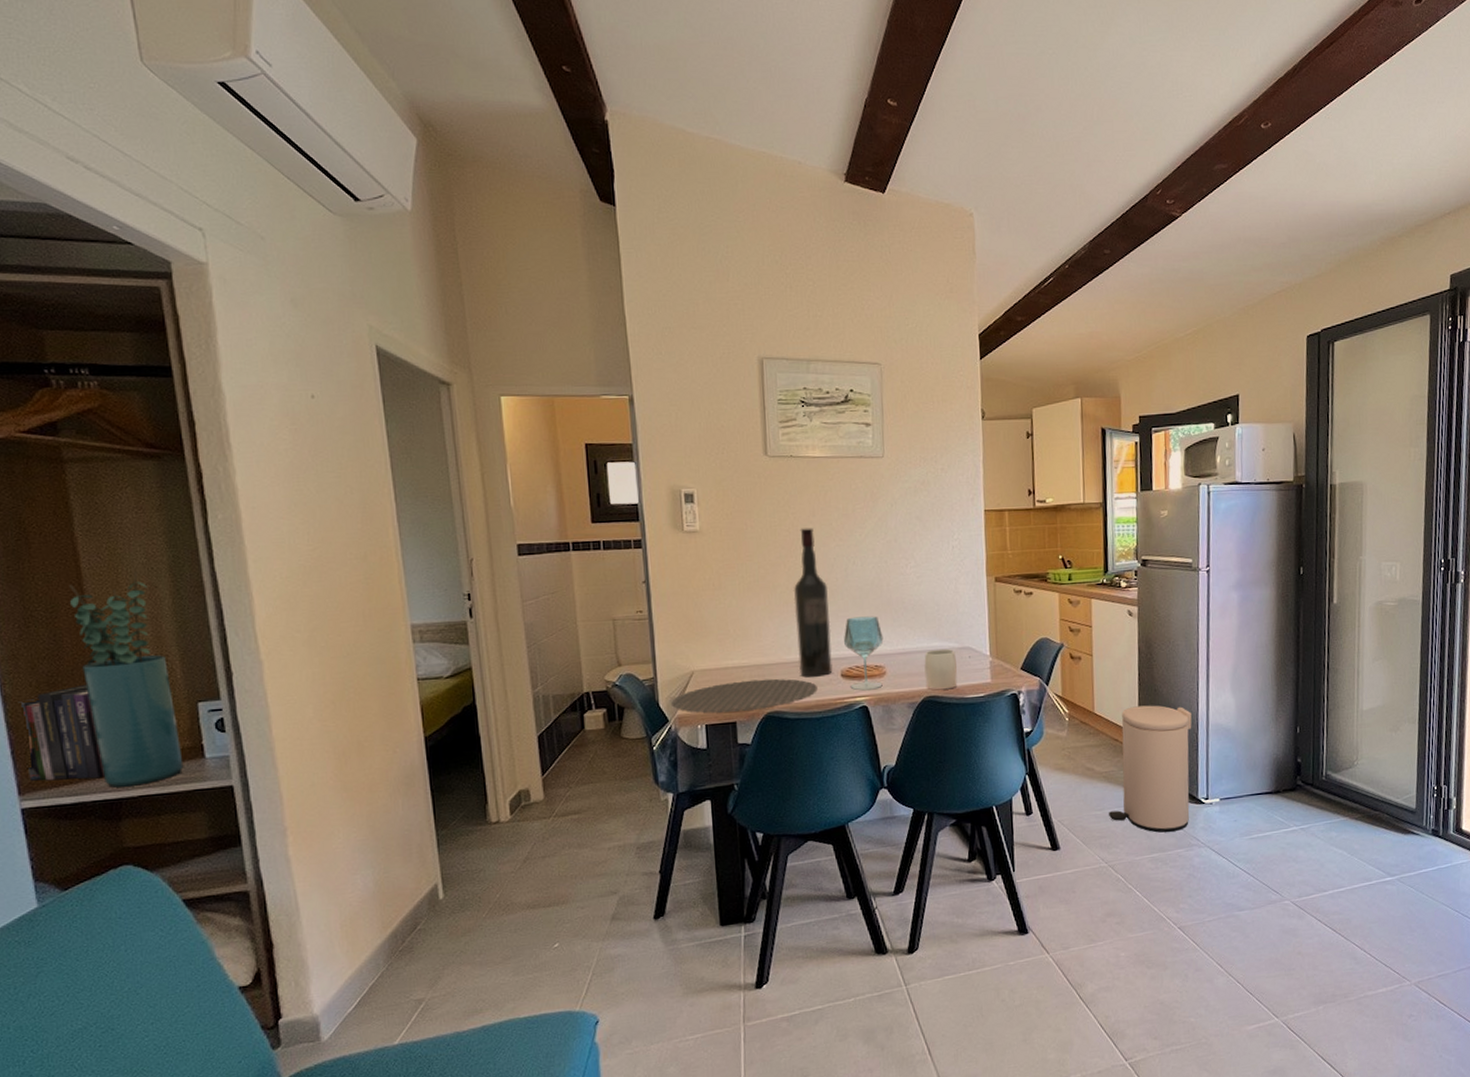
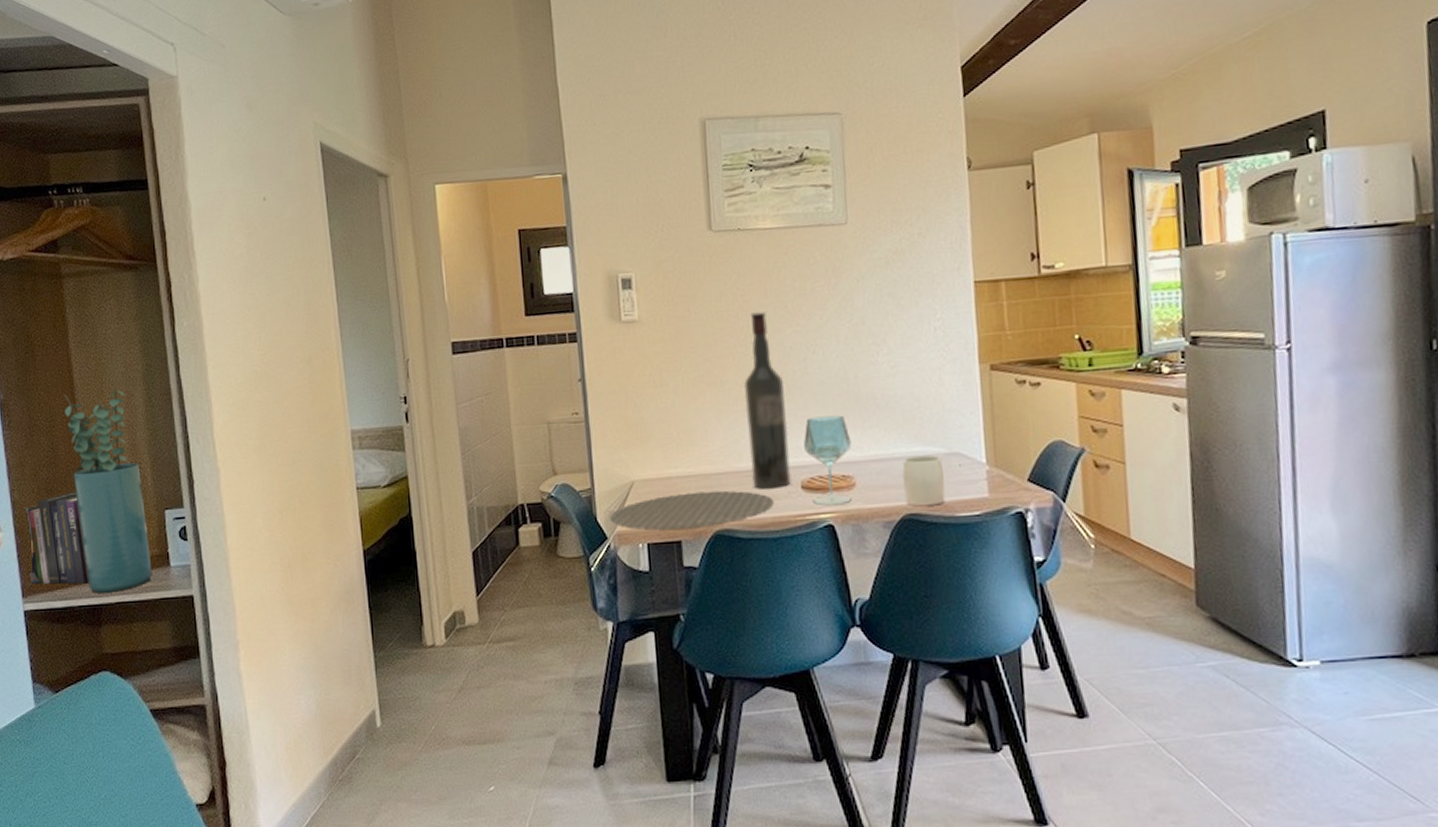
pedal bin: present [1109,705,1192,833] -> none [1156,529,1275,703]

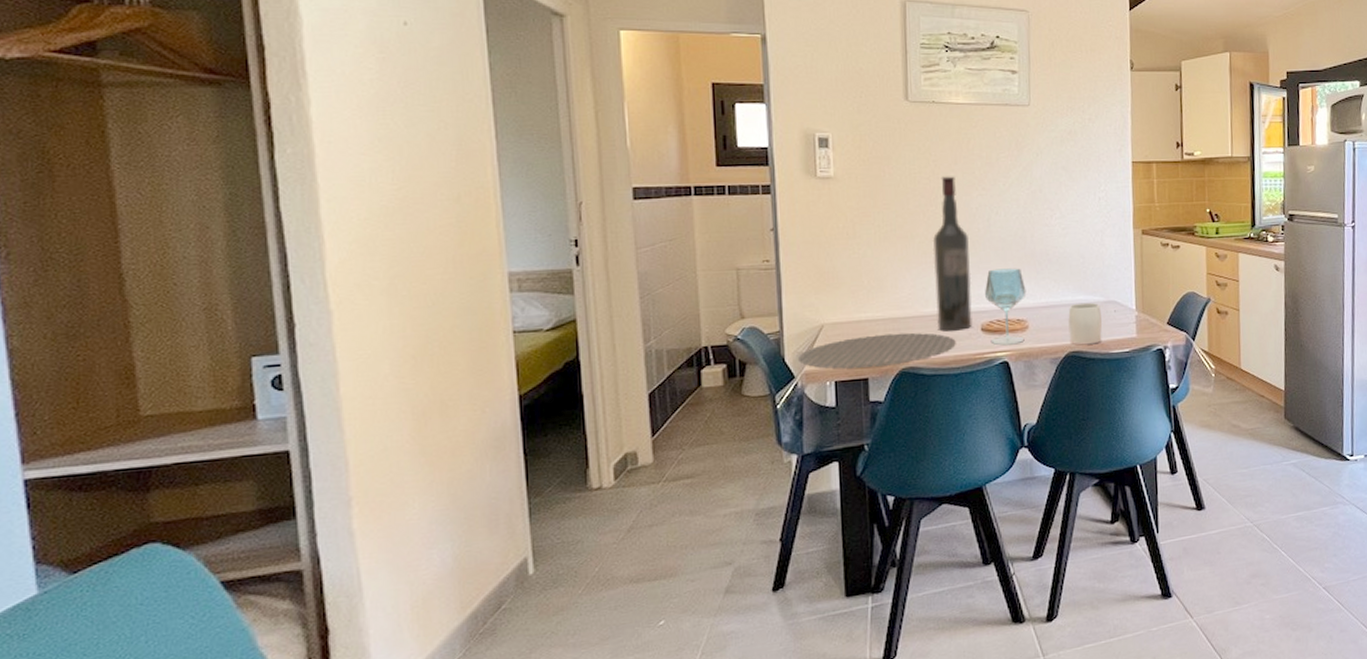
books: present [23,490,89,585] -> none [28,336,131,448]
vase: present [64,380,153,593] -> none [100,210,230,454]

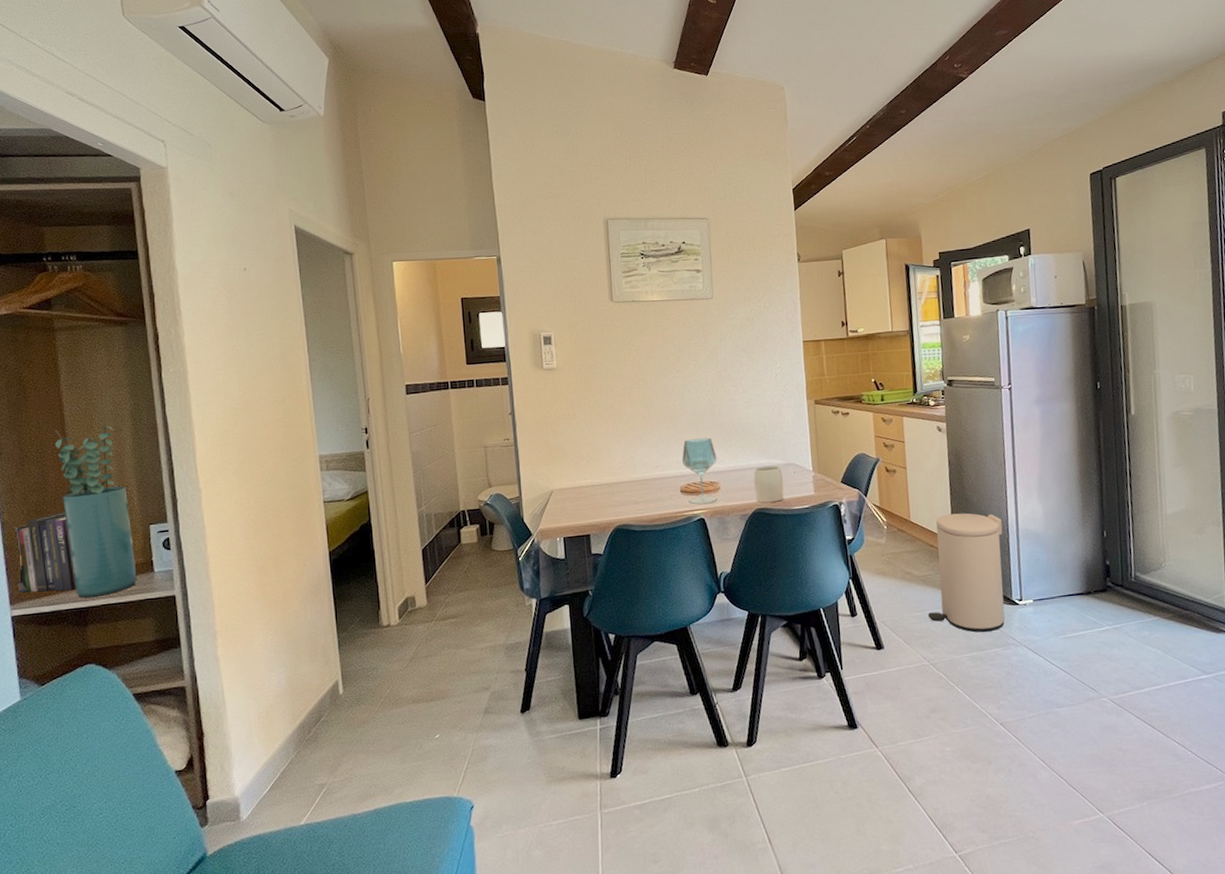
books: none [28,336,131,448] -> present [13,511,76,593]
vase: none [100,210,230,454] -> present [55,417,137,598]
place mat: present [798,332,956,369] -> none [534,495,660,527]
wine bottle: present [932,176,972,331] -> none [637,362,673,494]
pedal bin: none [1255,360,1338,490] -> present [928,513,1005,632]

